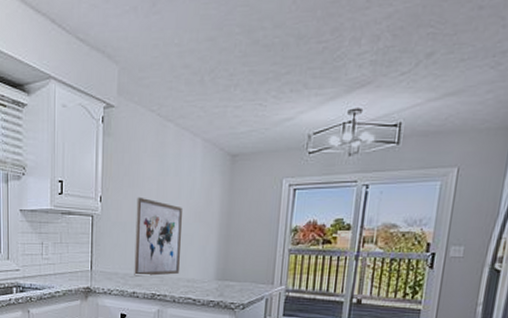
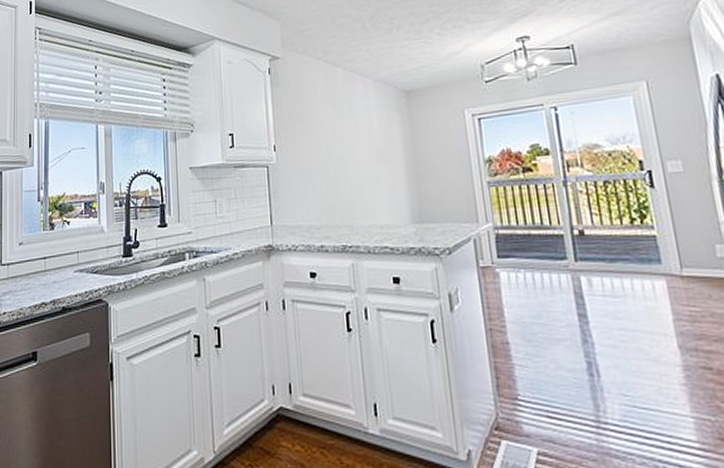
wall art: present [134,197,184,277] -> none [313,142,370,228]

